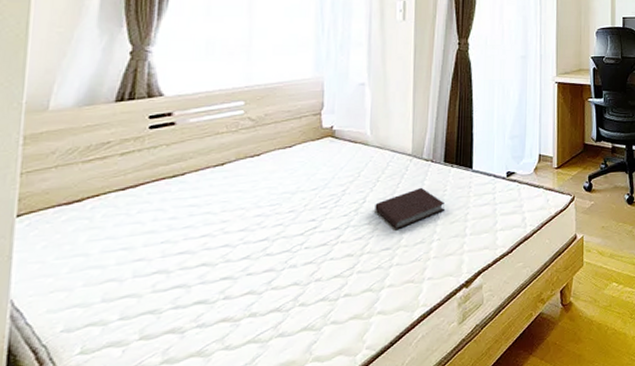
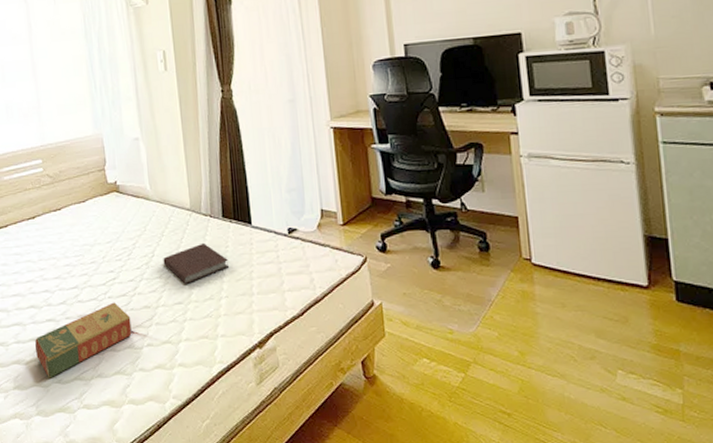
book: none [200,253,329,346] -> present [35,302,132,378]

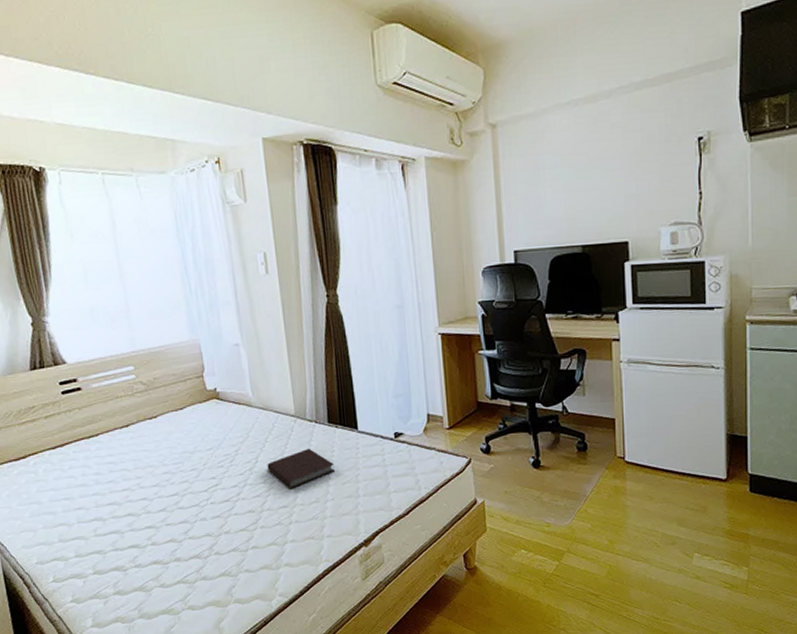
book: present [35,302,132,378] -> none [134,508,236,583]

